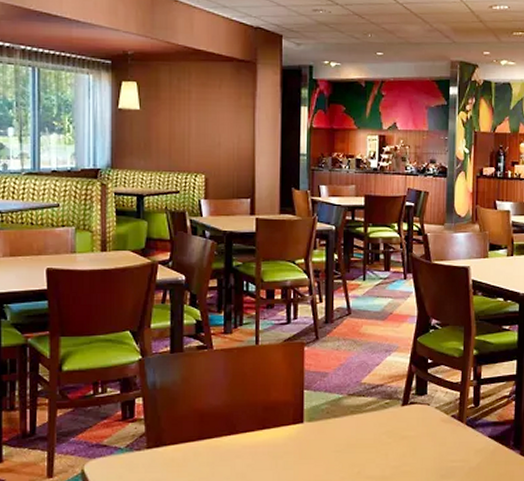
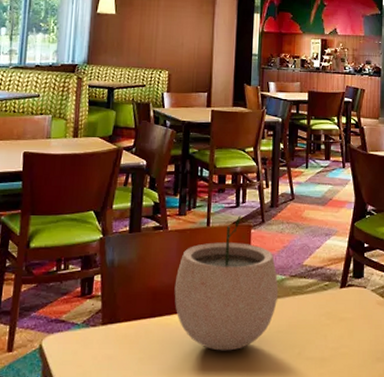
plant pot: none [223,332,336,472] -> present [174,215,279,351]

